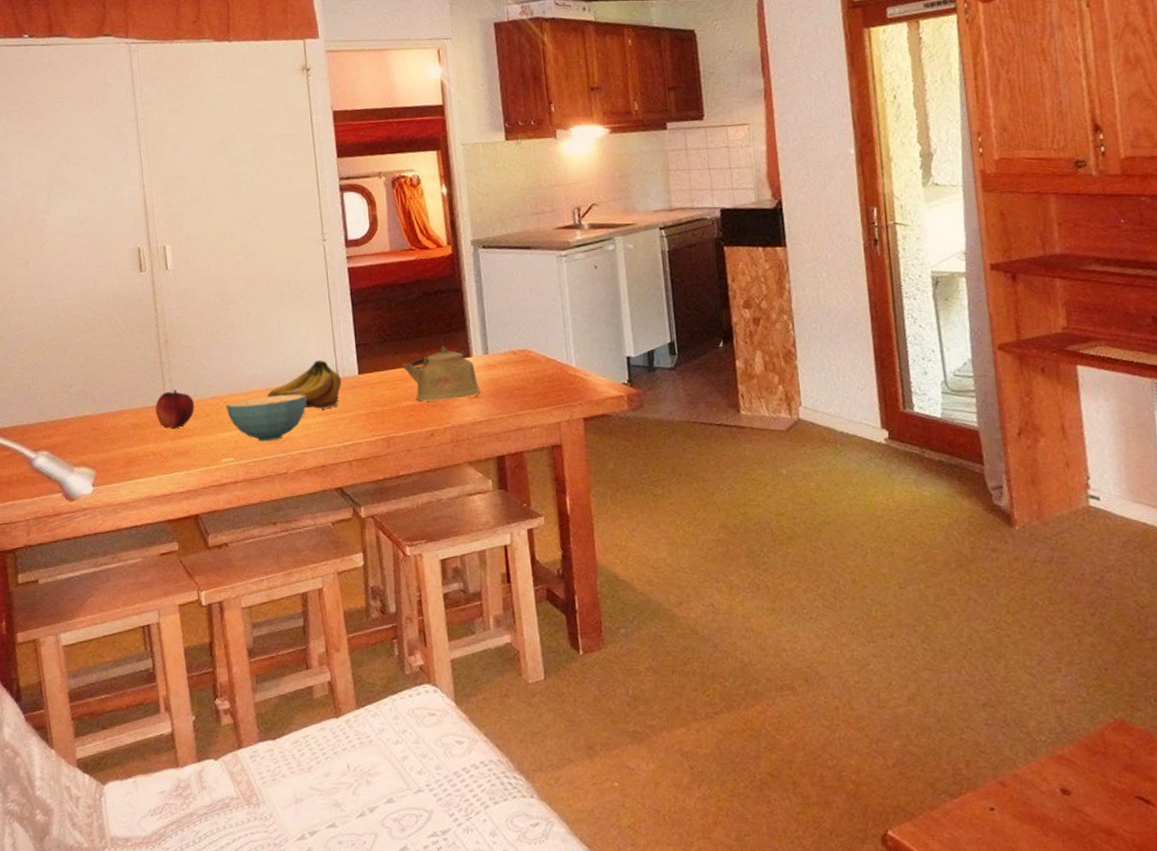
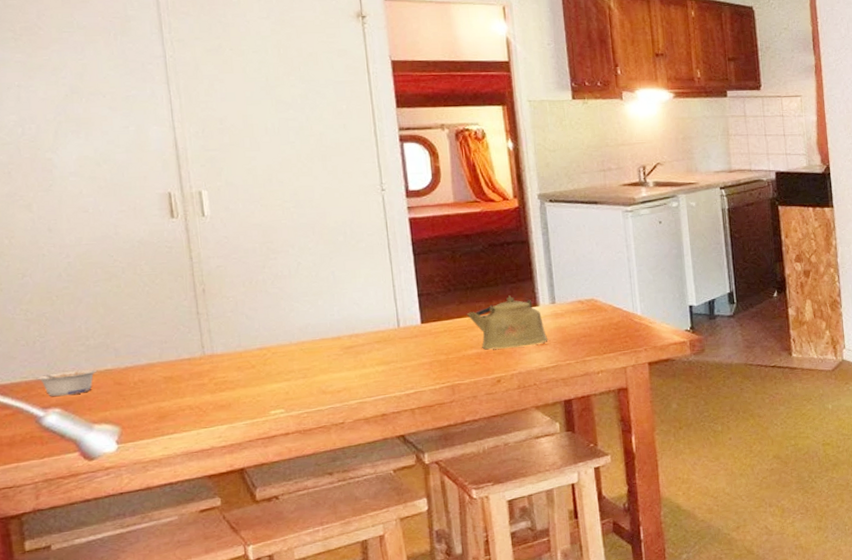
legume: none [29,415,78,440] -> present [36,369,98,397]
fruit: present [155,389,195,429] -> none [192,340,239,382]
cereal bowl: present [226,394,307,442] -> none [274,344,365,392]
fruit: present [267,360,342,409] -> none [321,310,404,358]

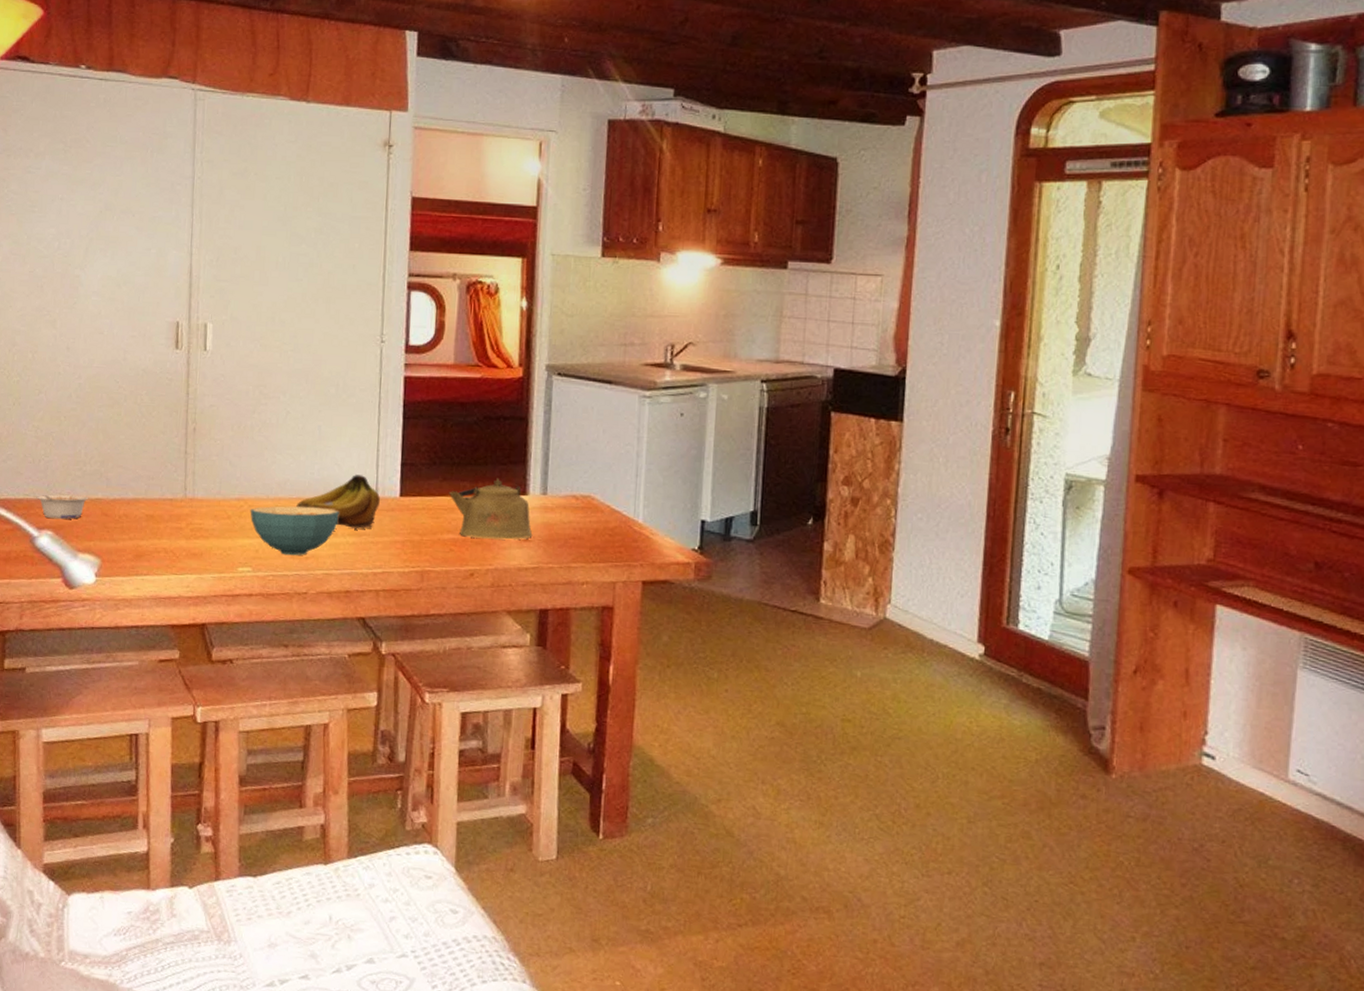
cereal bowl: none [274,344,365,392] -> present [250,506,339,556]
fruit: none [321,310,404,358] -> present [296,475,381,529]

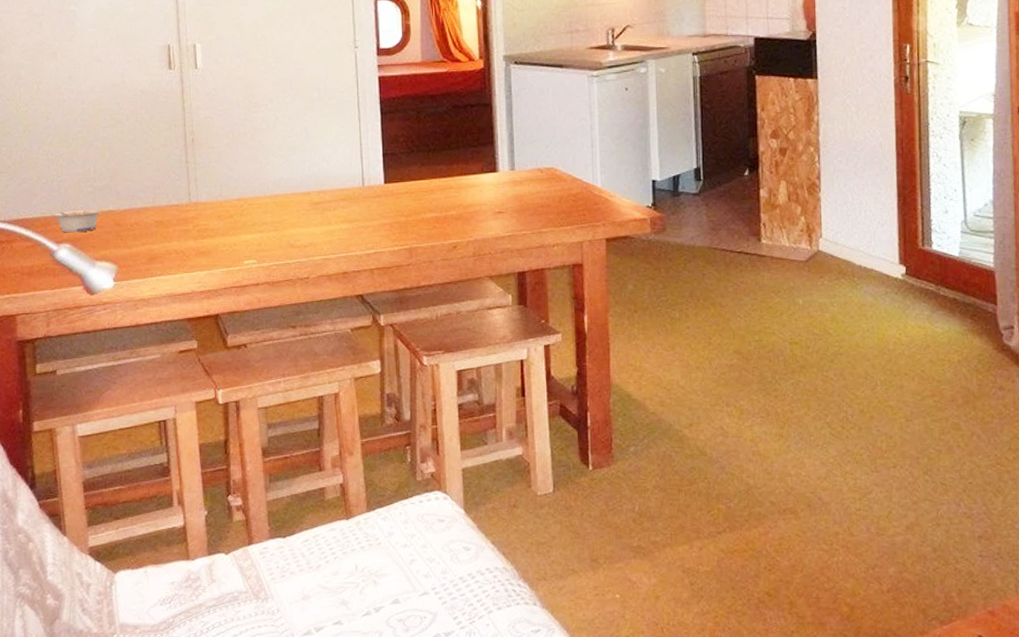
cereal bowl: present [250,506,339,556] -> none [250,200,331,246]
fruit: present [296,475,381,529] -> none [292,168,368,216]
kettle: present [448,478,533,540] -> none [427,159,506,214]

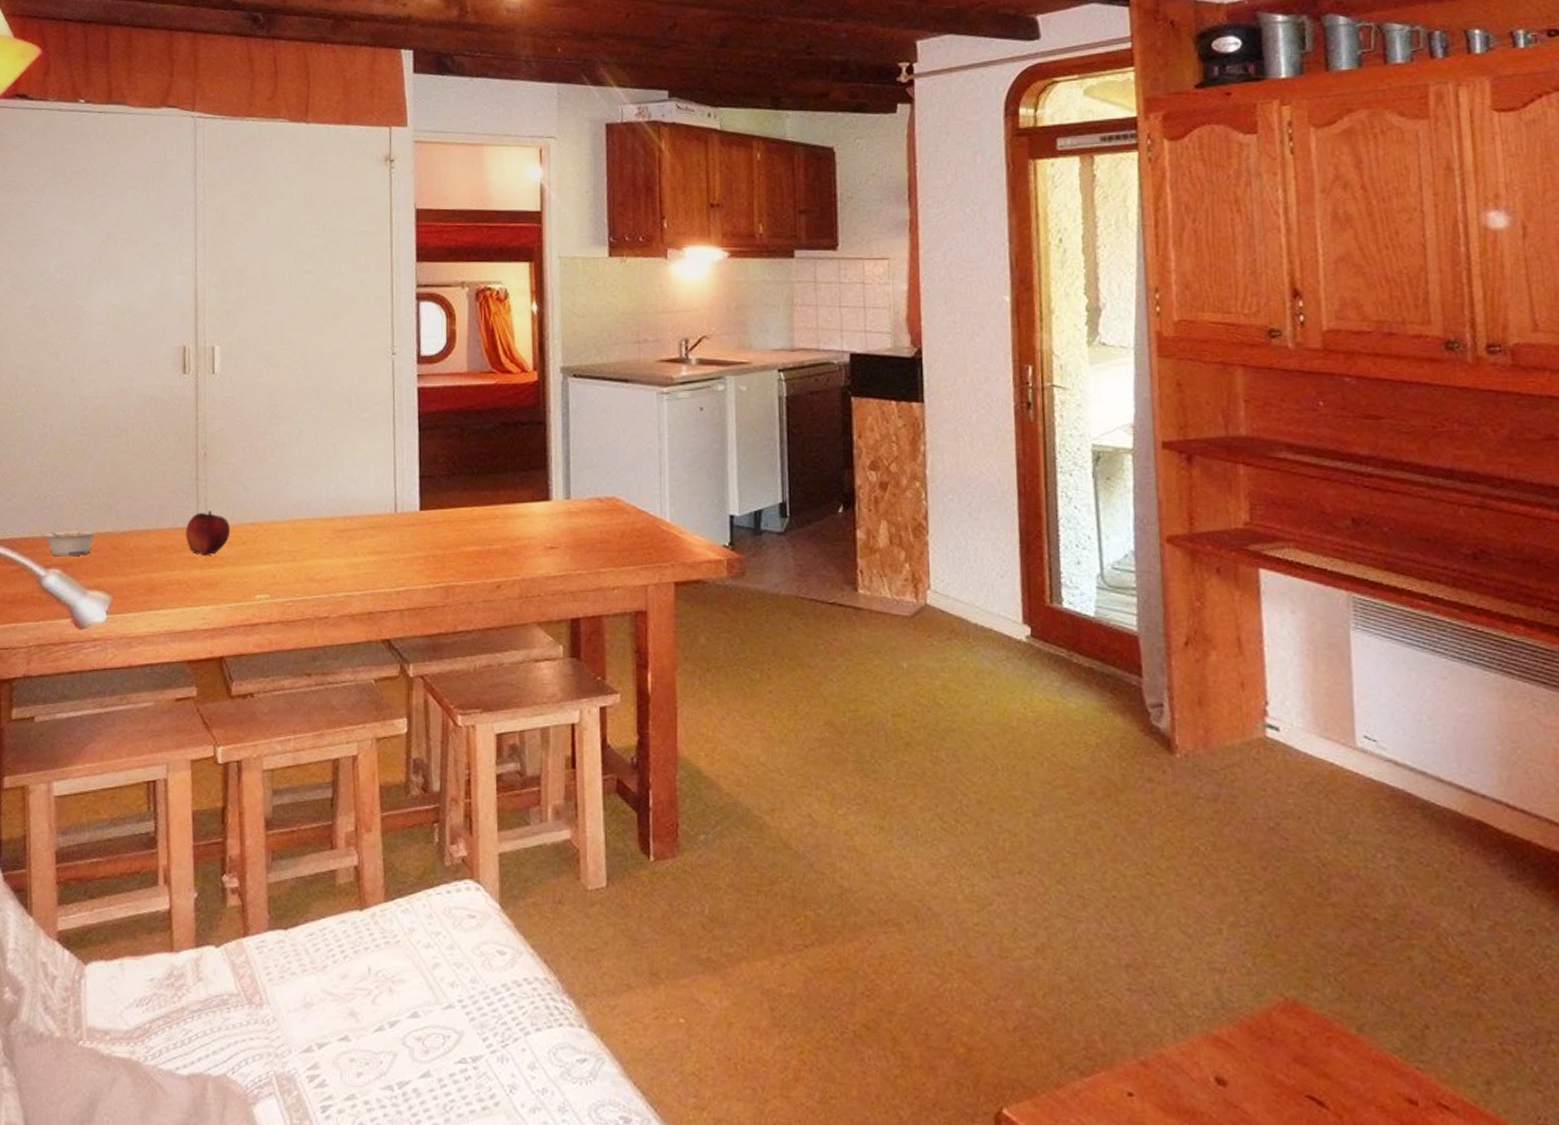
fruit: none [180,189,219,229] -> present [186,510,231,556]

